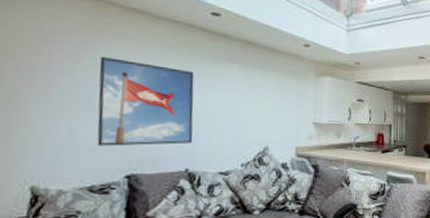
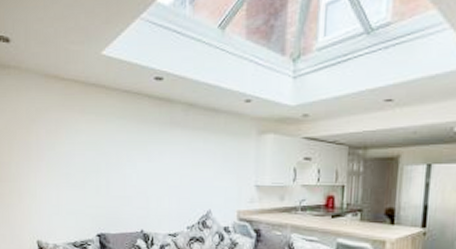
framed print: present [97,57,195,147] -> none [71,132,146,210]

